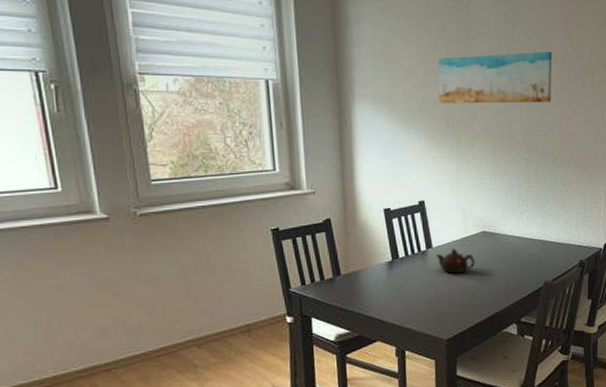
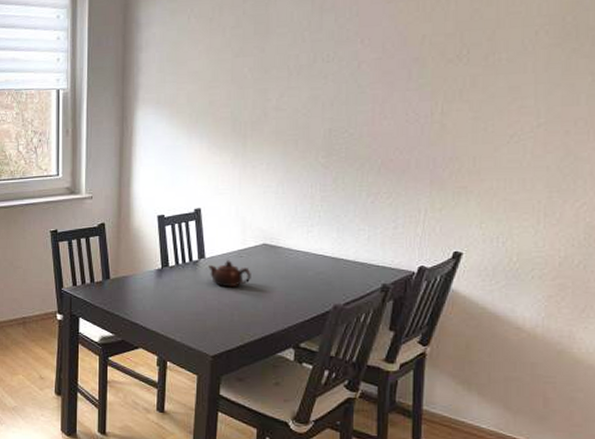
wall art: present [437,51,553,104] -> none [227,38,370,106]

